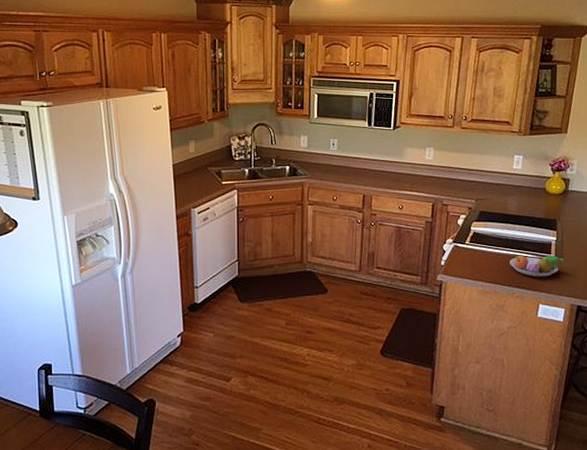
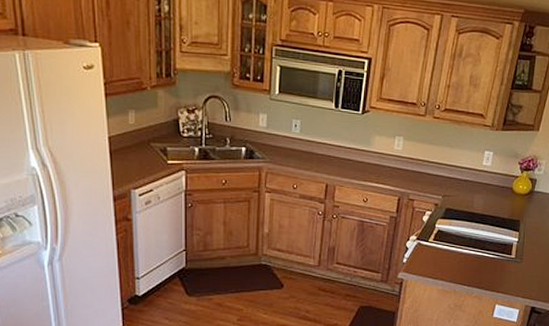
fruit bowl: present [510,255,566,277] -> none [471,255,525,278]

